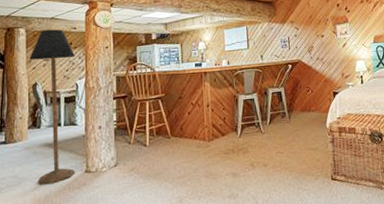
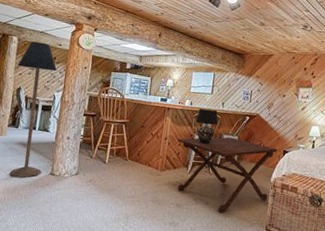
side table: none [221,89,327,173] -> present [177,137,278,214]
table lamp: none [236,64,261,103] -> present [195,108,219,144]

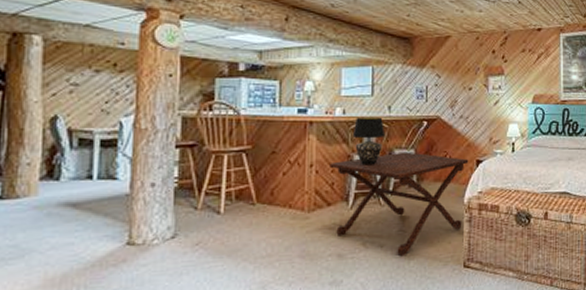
floor lamp: present [9,41,57,178] -> none [46,41,121,260]

